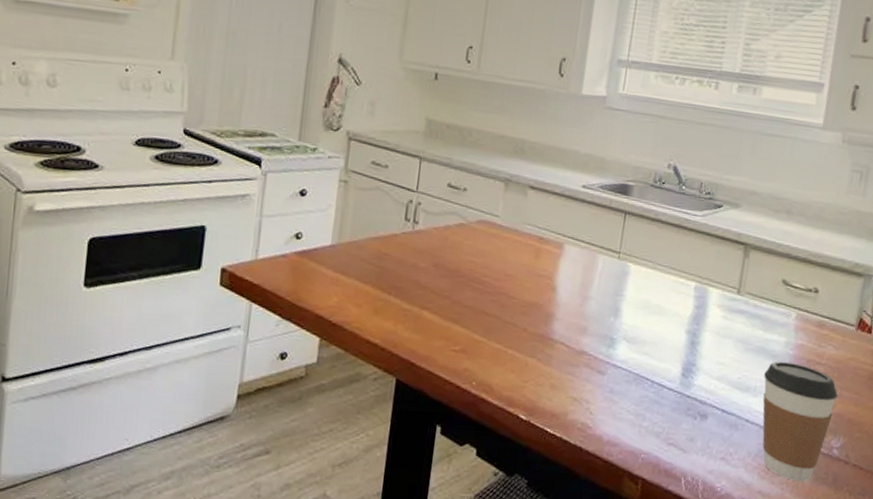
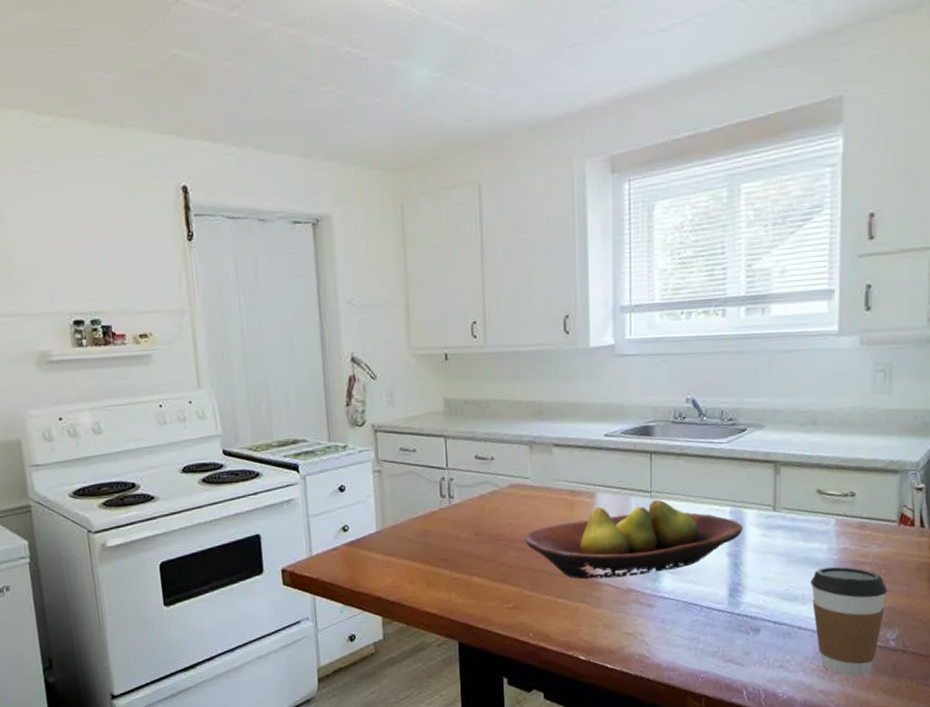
fruit bowl: none [484,259,706,338] -> present [525,499,743,580]

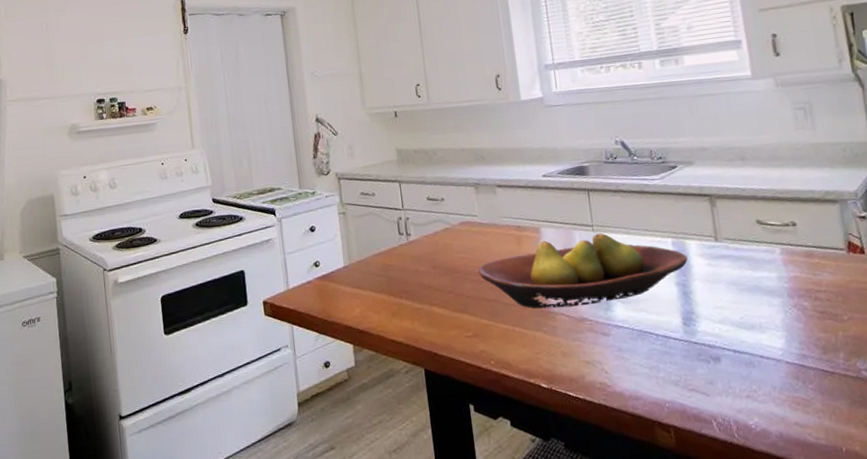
coffee cup: present [810,566,887,677] -> none [764,295,850,409]

